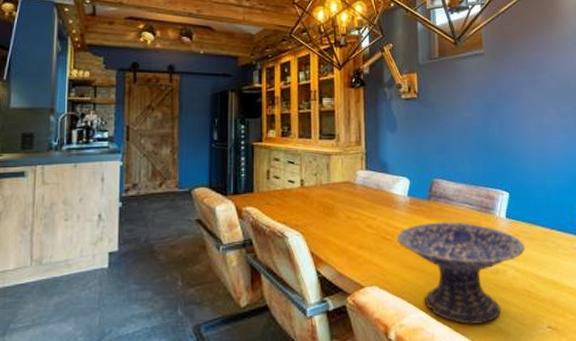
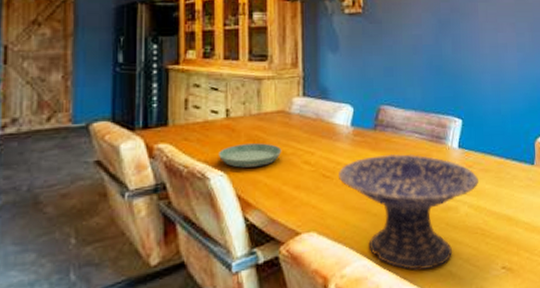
saucer: none [295,209,348,229] -> present [219,143,282,168]

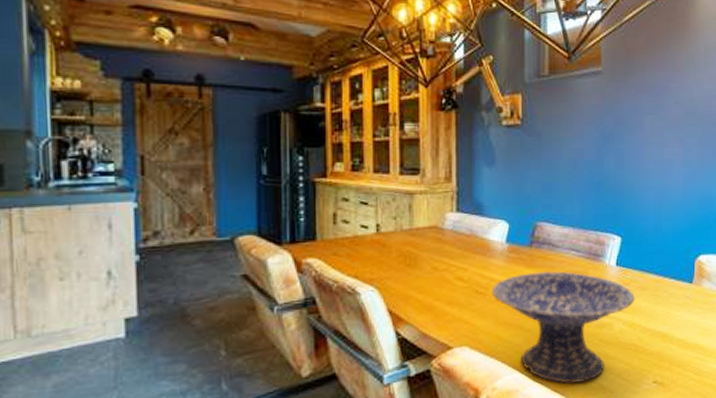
saucer: present [219,143,282,168] -> none [369,259,435,283]

